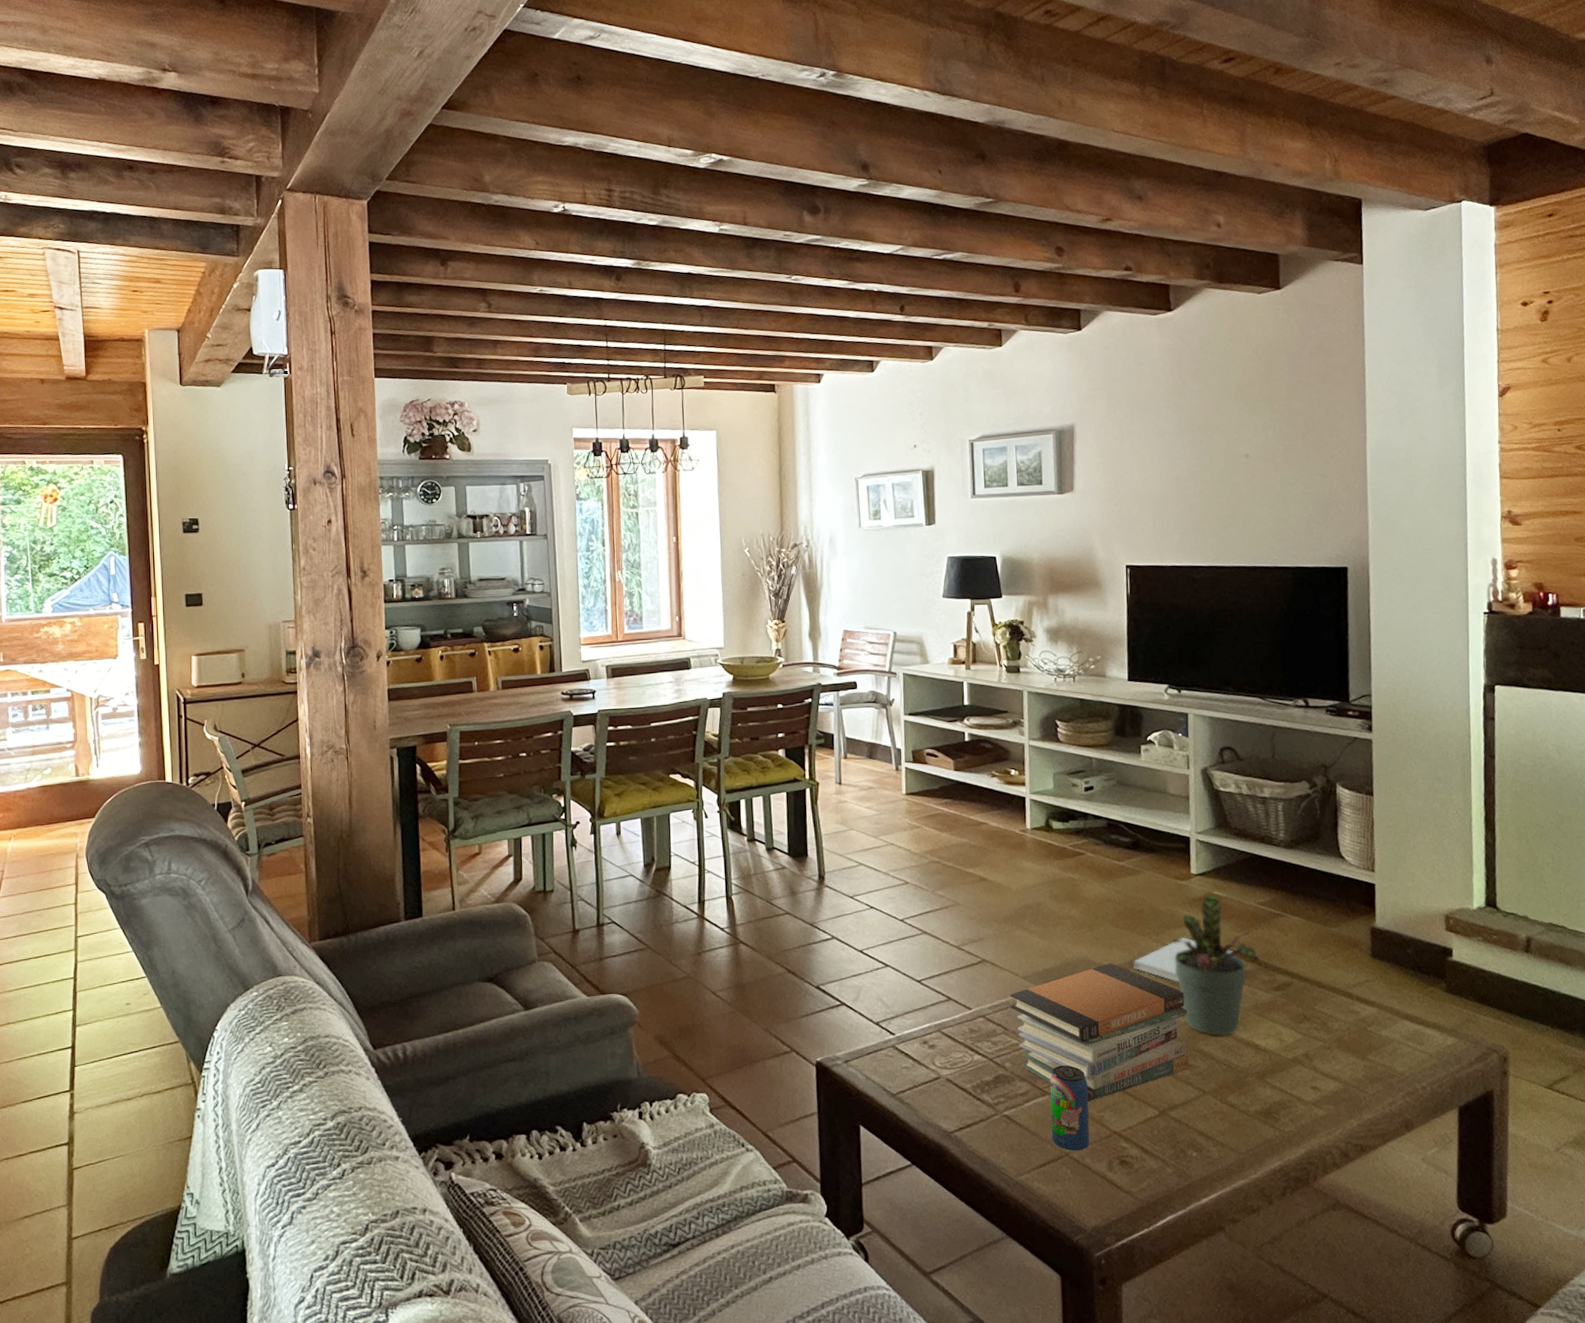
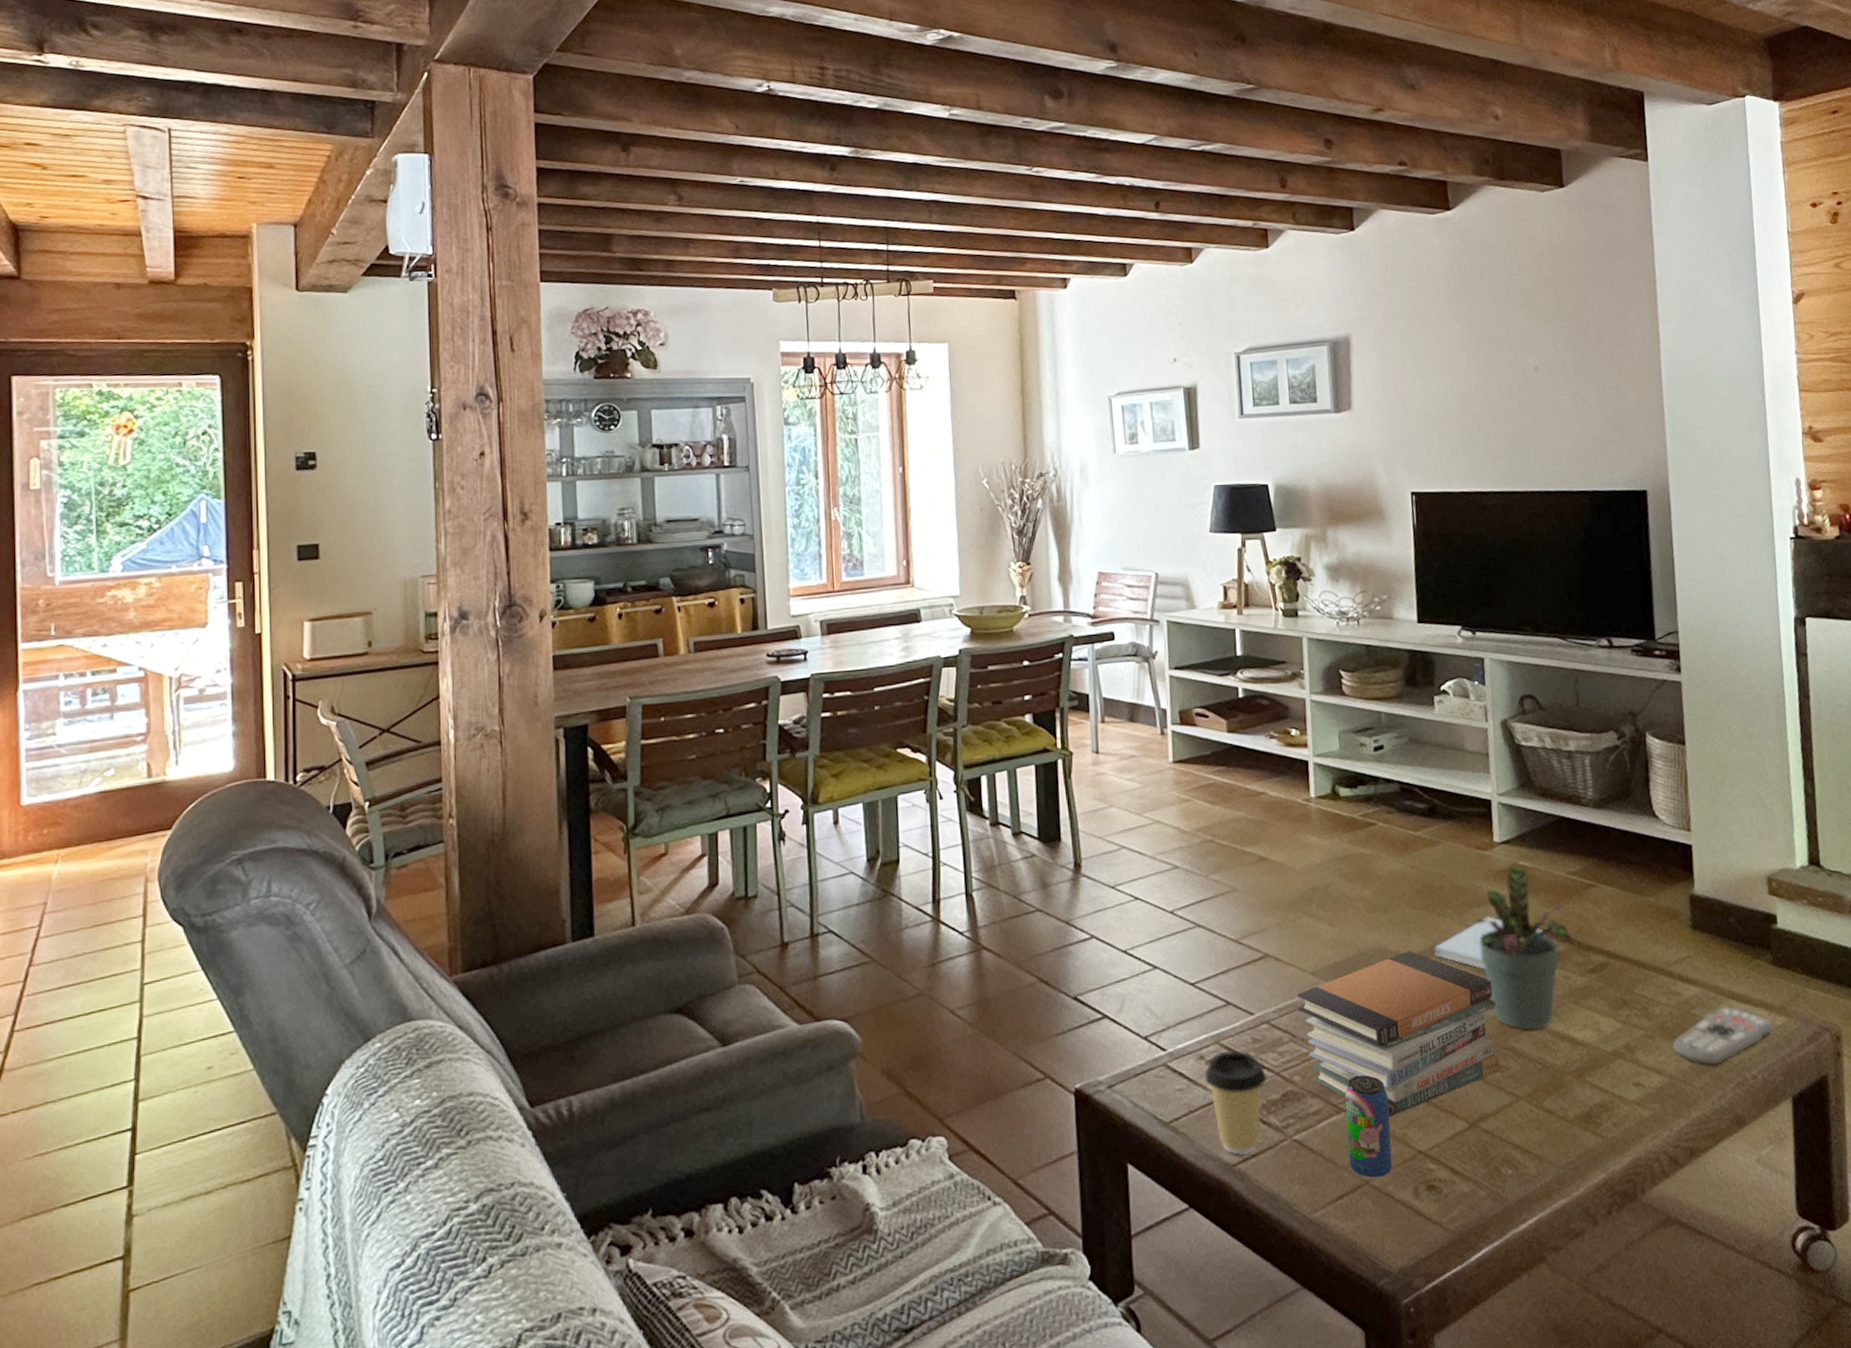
coffee cup: none [927,1038,983,1125] -> present [1204,1050,1268,1156]
remote control: none [1348,1026,1444,1076] -> present [1672,1007,1774,1066]

